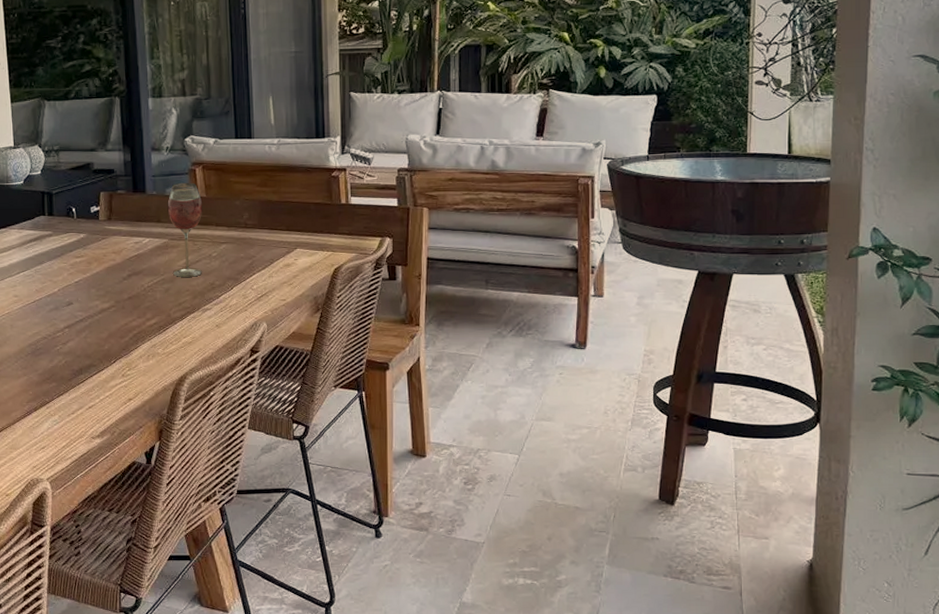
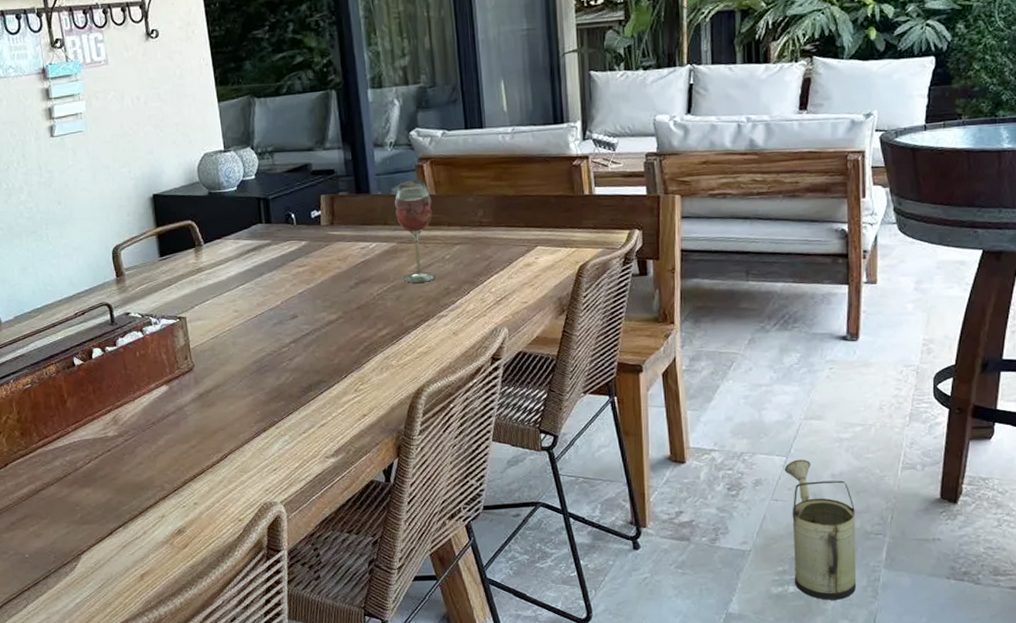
watering can: none [517,458,582,593] -> present [784,459,857,600]

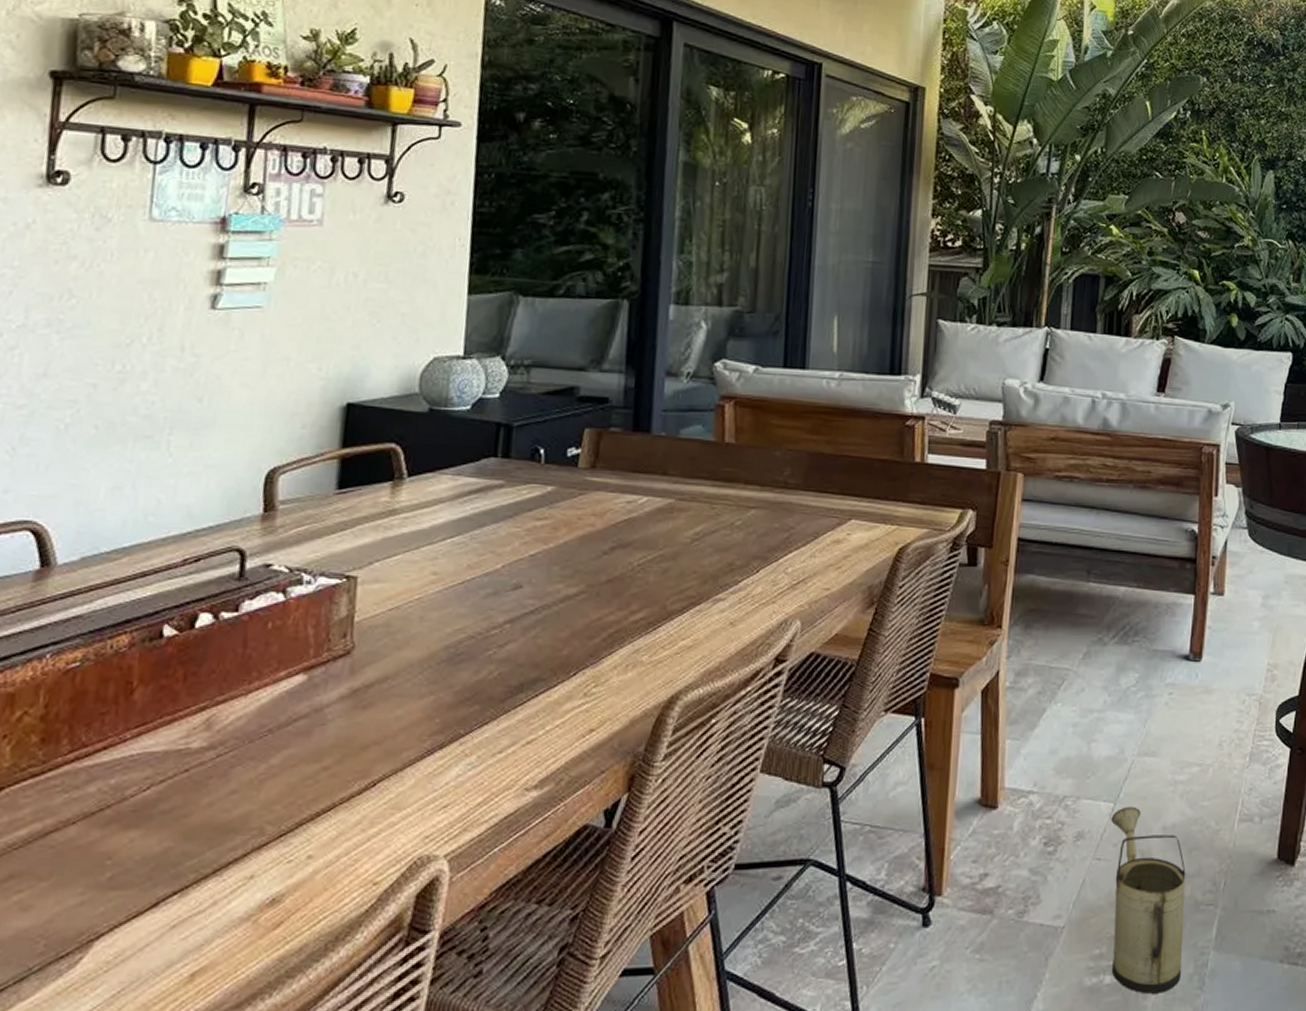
wineglass: present [394,179,435,283] -> none [677,421,730,554]

